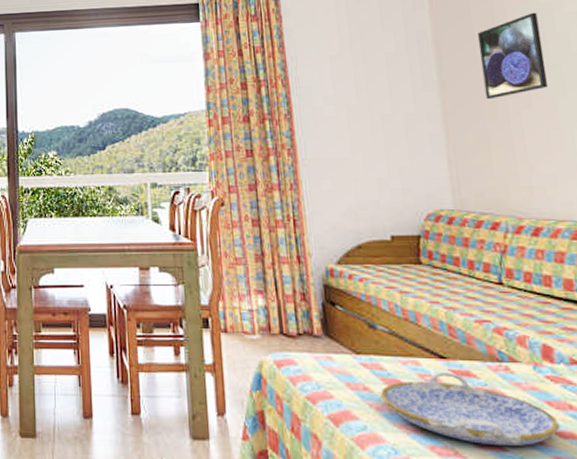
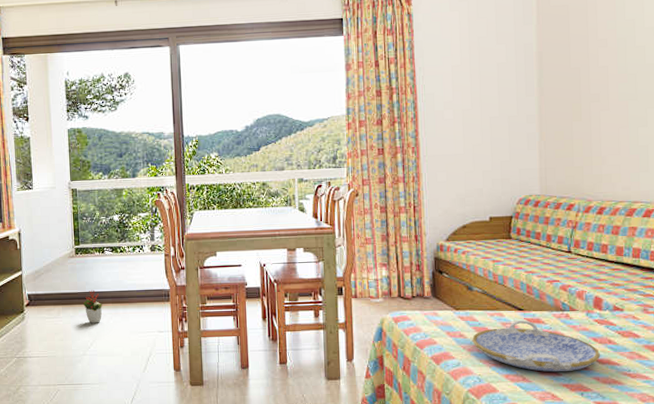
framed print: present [477,12,548,100] -> none [573,27,624,103]

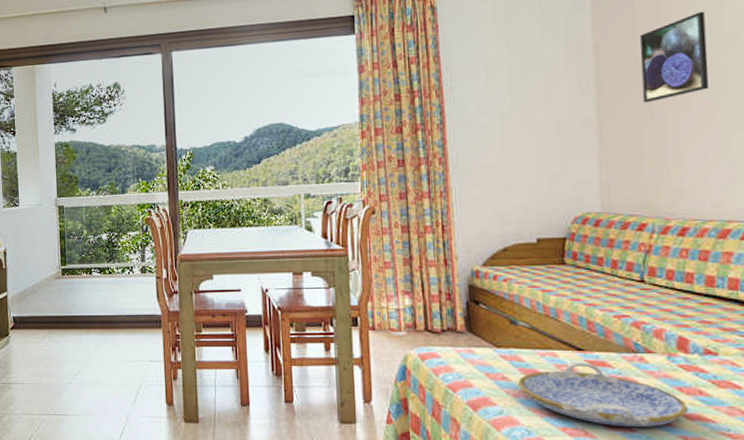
decorative plant: present [83,290,102,323] -> none [70,313,90,350]
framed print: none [573,27,624,103] -> present [639,11,709,103]

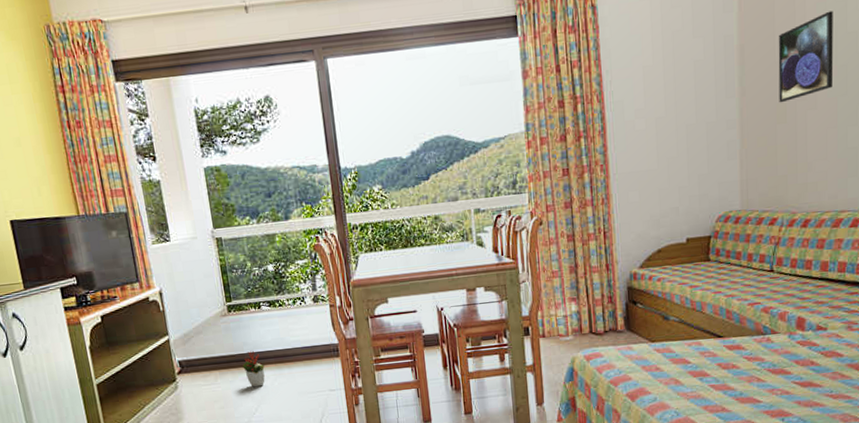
decorative plant: none [70,313,90,350] -> present [243,350,265,387]
serving tray: present [517,363,689,428] -> none [668,347,803,400]

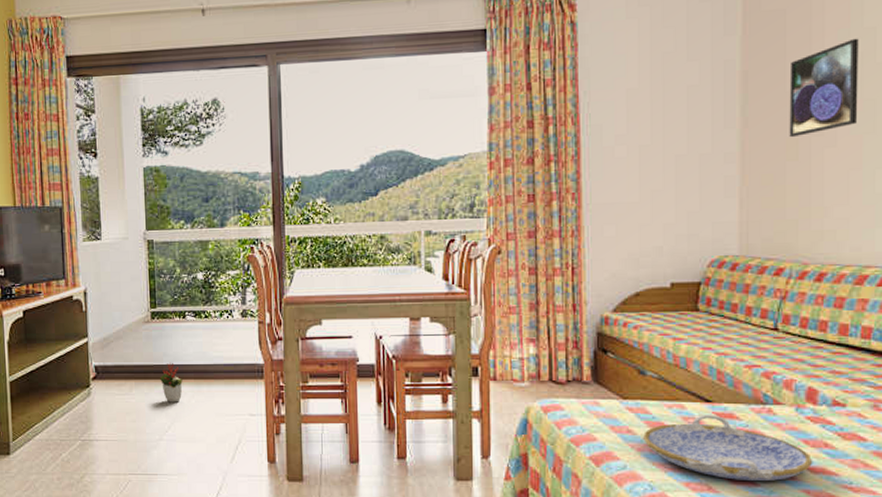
serving tray: none [668,347,803,400] -> present [642,415,813,482]

